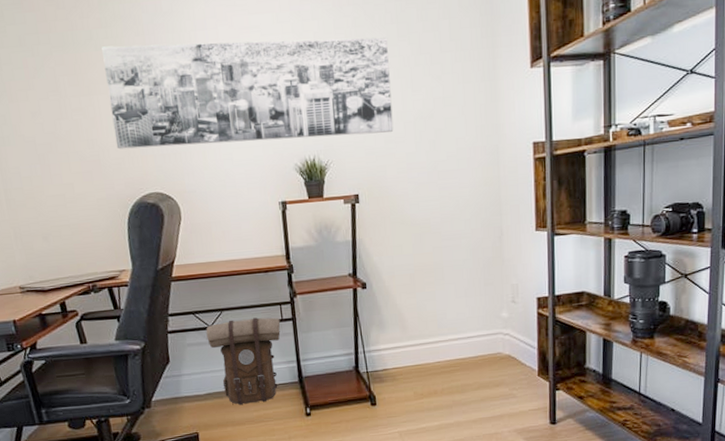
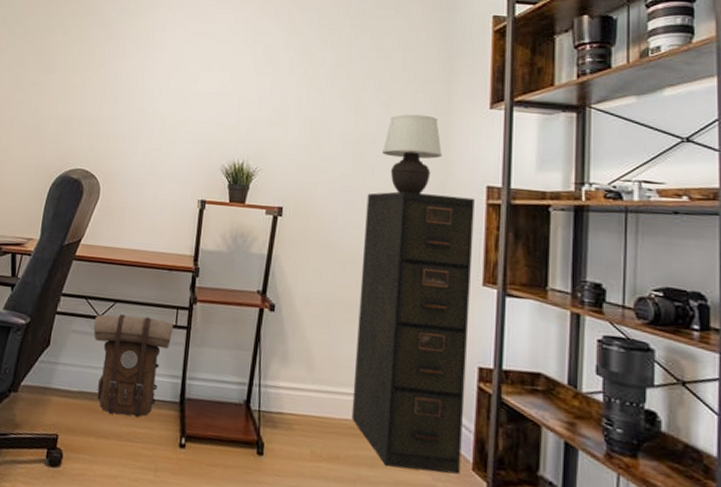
wall art: present [102,37,394,150] -> none [57,33,337,151]
filing cabinet: none [432,155,529,389] -> present [351,191,475,475]
table lamp: none [440,82,493,162] -> present [382,114,442,195]

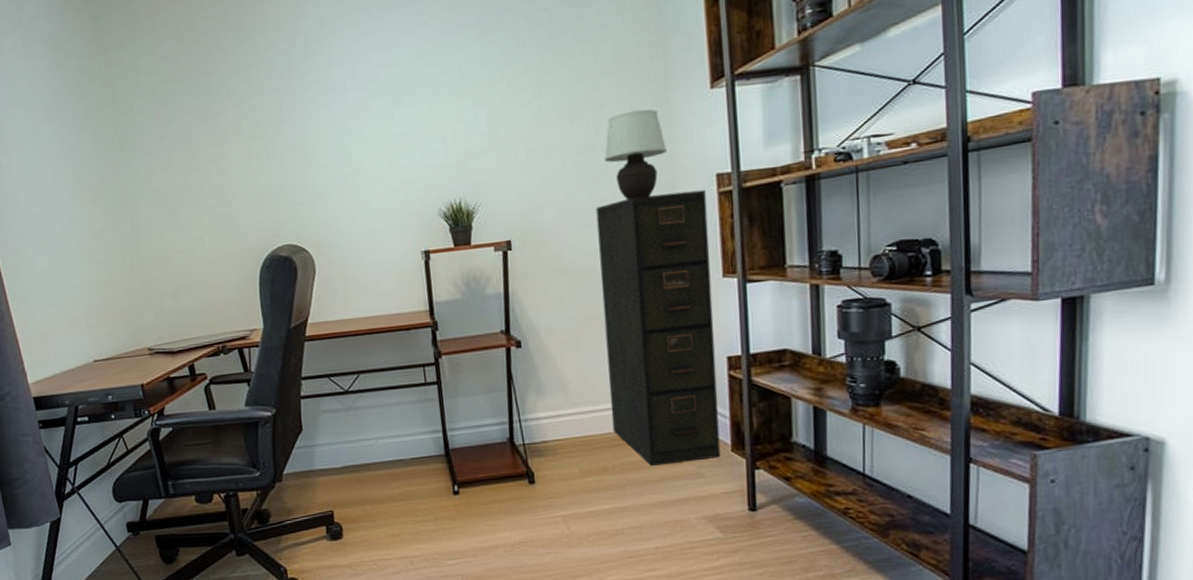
backpack: present [93,313,174,417] -> none [342,381,424,480]

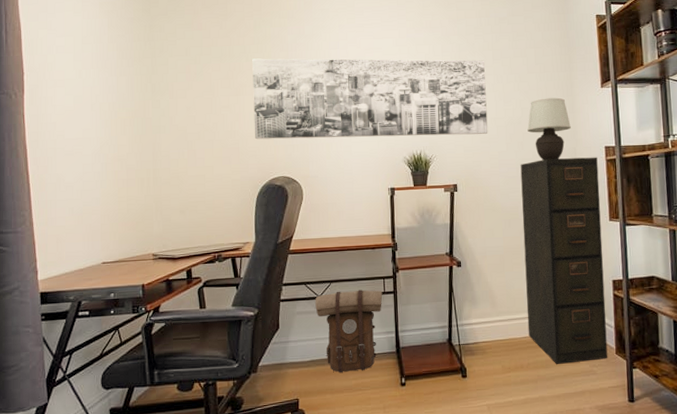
wall art: none [234,64,550,200] -> present [252,58,488,140]
backpack: none [342,381,424,480] -> present [315,290,383,373]

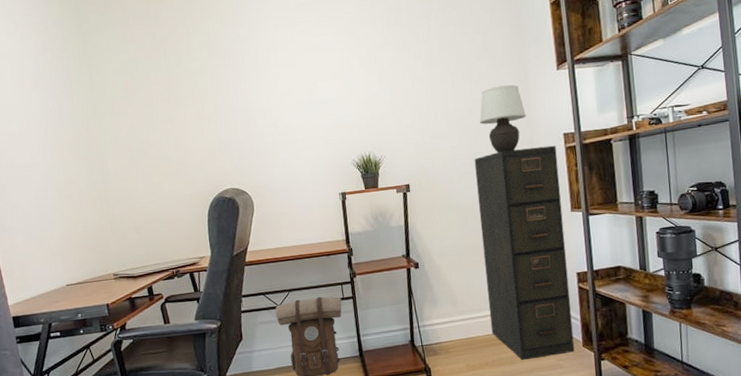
wall art: present [252,58,488,140] -> none [189,50,439,153]

